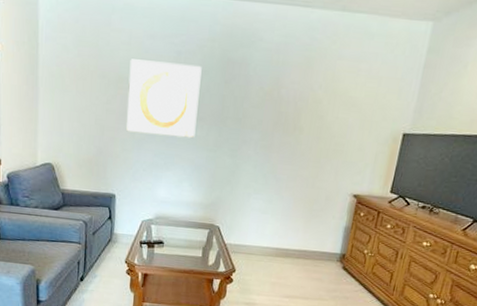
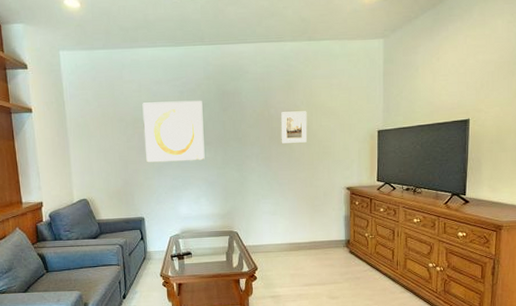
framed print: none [287,94,324,135] -> present [281,111,307,143]

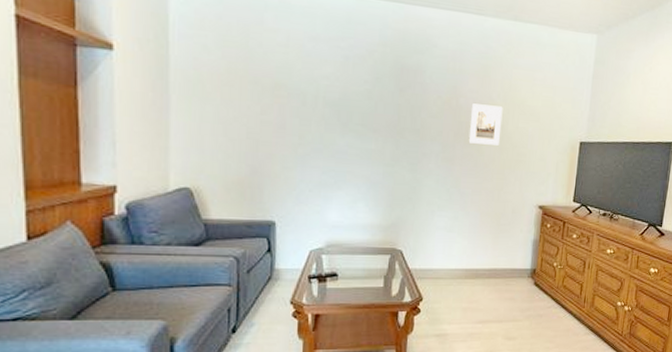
wall art: present [142,100,205,163] -> none [286,63,373,153]

